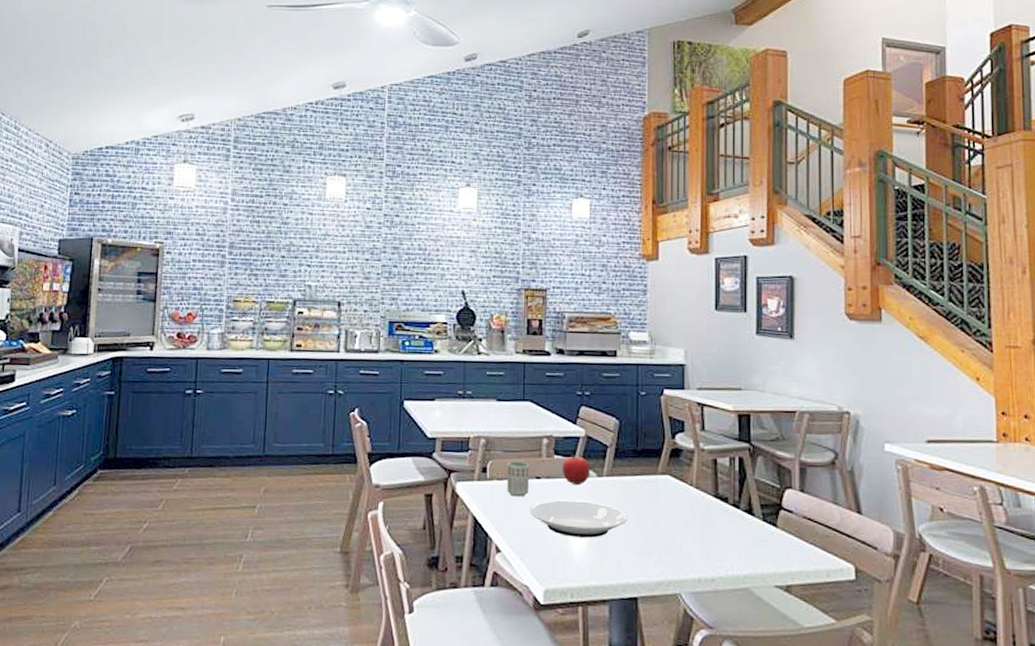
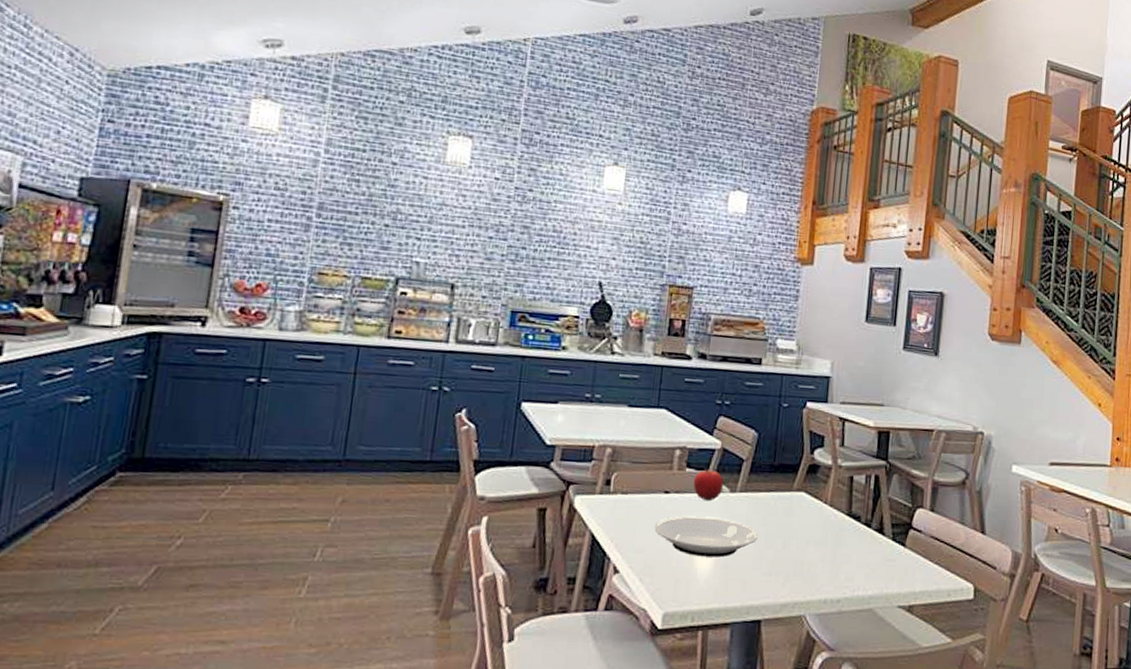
cup: present [507,461,529,497] -> none [631,473,658,513]

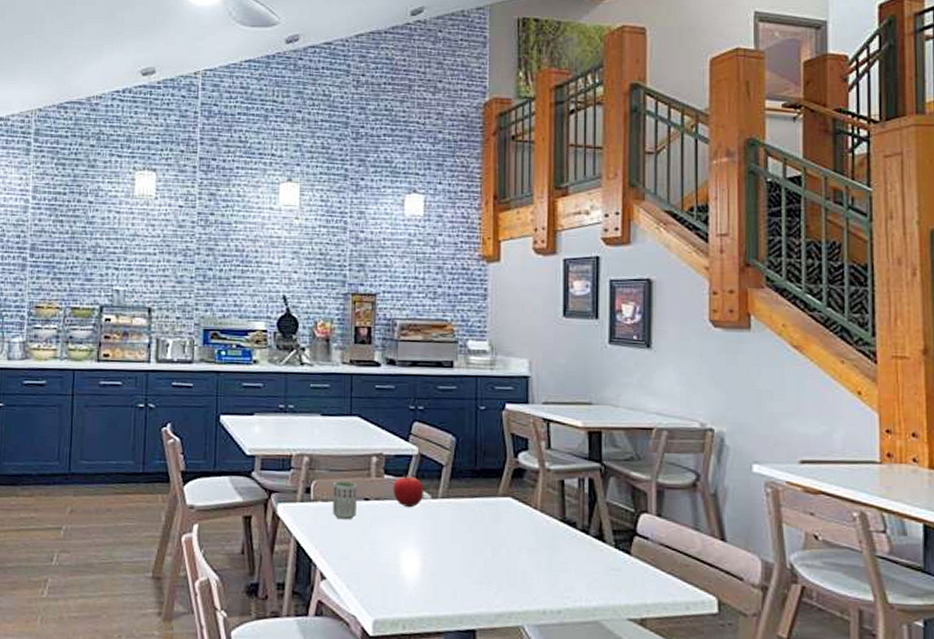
cup: none [631,473,658,513] -> present [333,481,357,520]
plate: present [654,515,758,558] -> none [357,522,464,565]

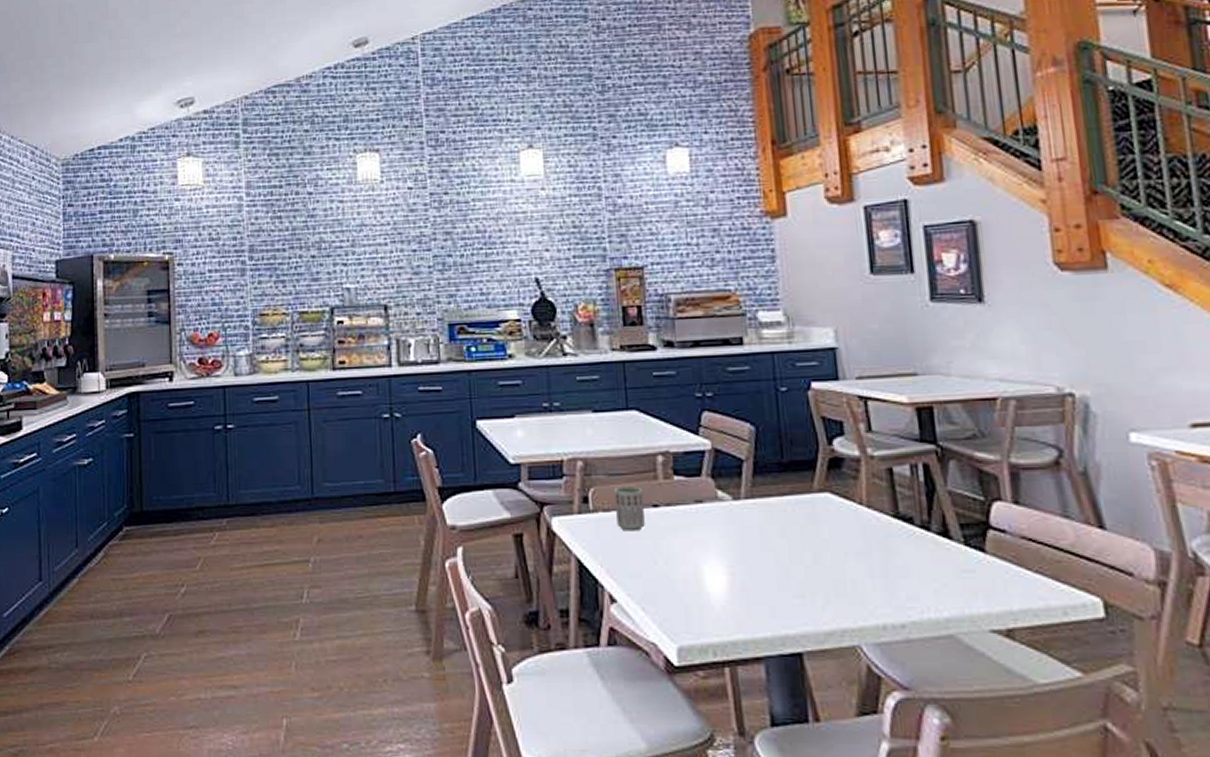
fruit: present [392,474,425,508] -> none [685,474,724,513]

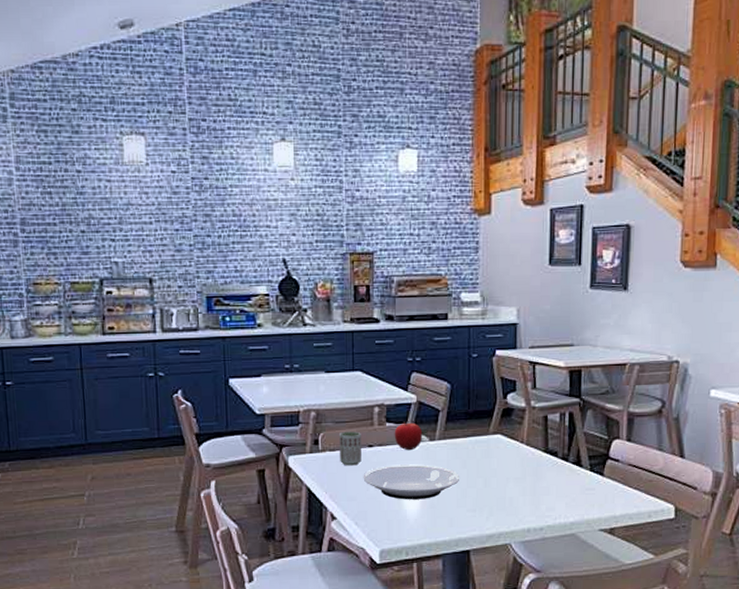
plate: none [648,531,778,579] -> present [363,464,459,500]
fruit: none [685,474,724,513] -> present [394,421,423,451]

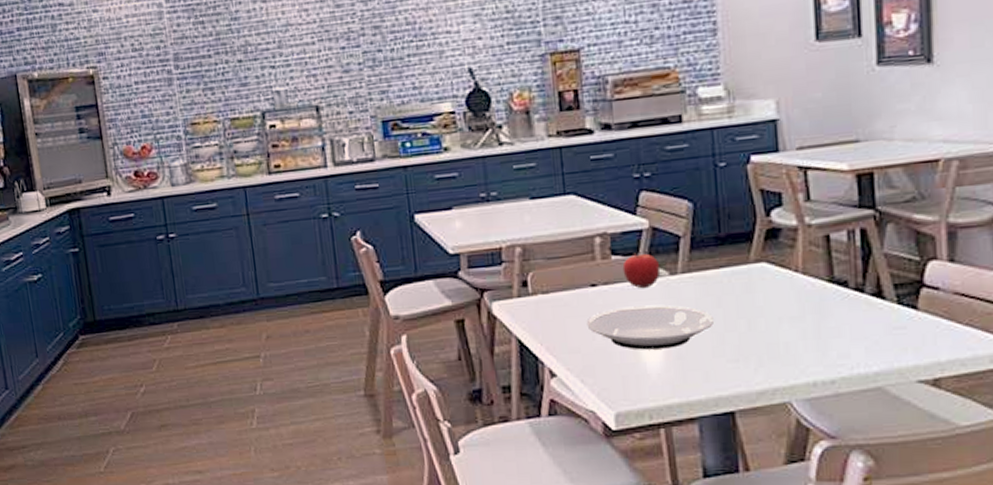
cup: present [340,431,361,466] -> none [553,268,583,311]

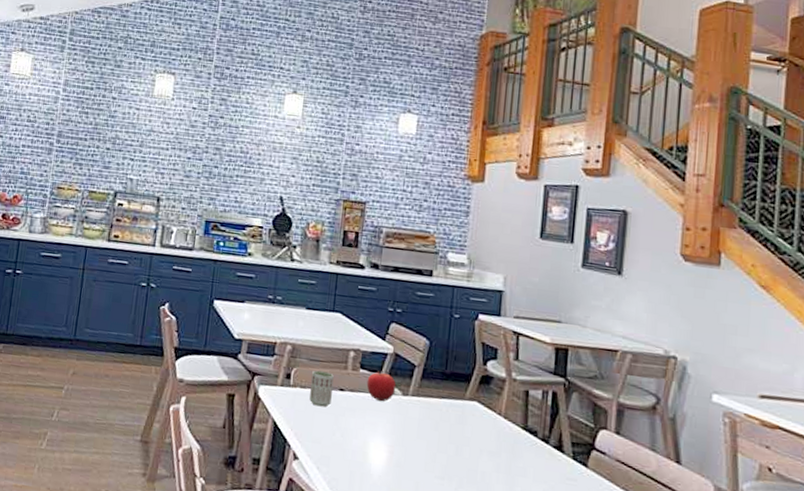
cup: none [553,268,583,311] -> present [309,370,334,407]
plate: present [586,305,713,350] -> none [330,413,430,456]

